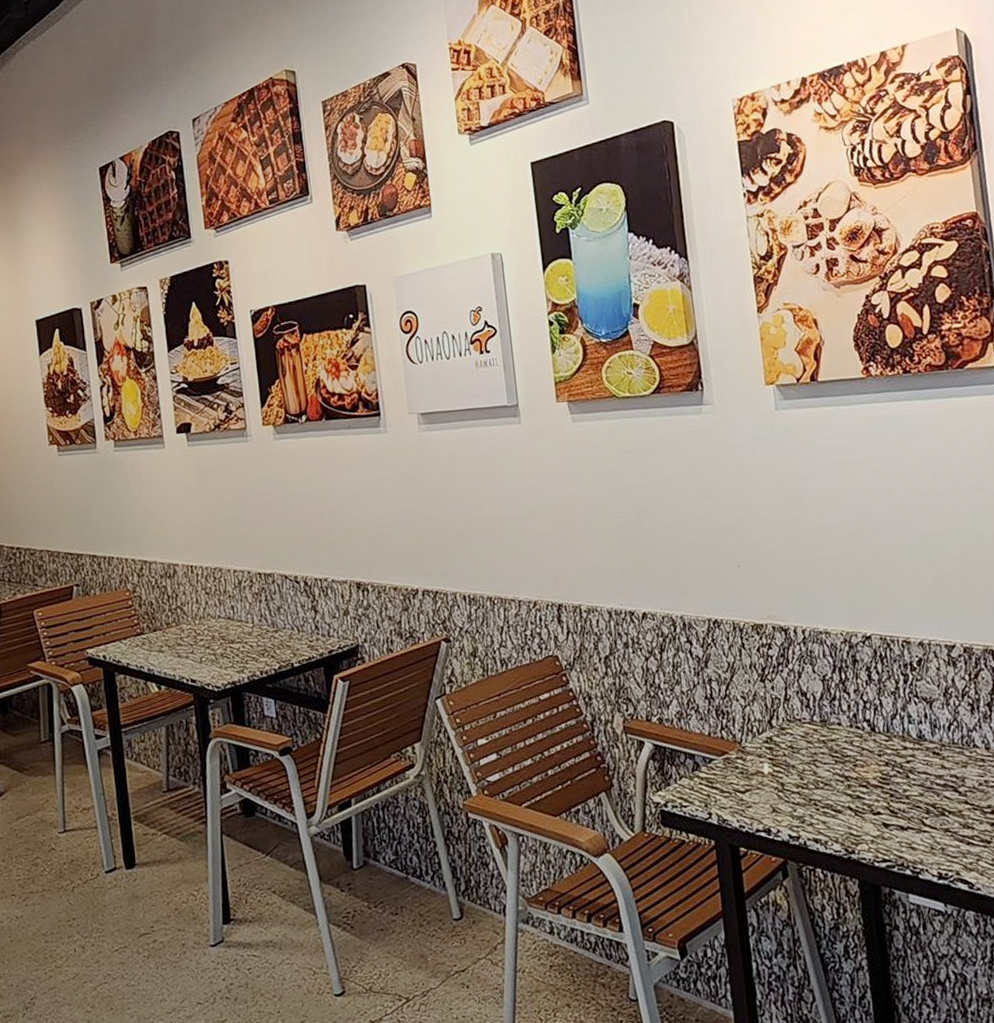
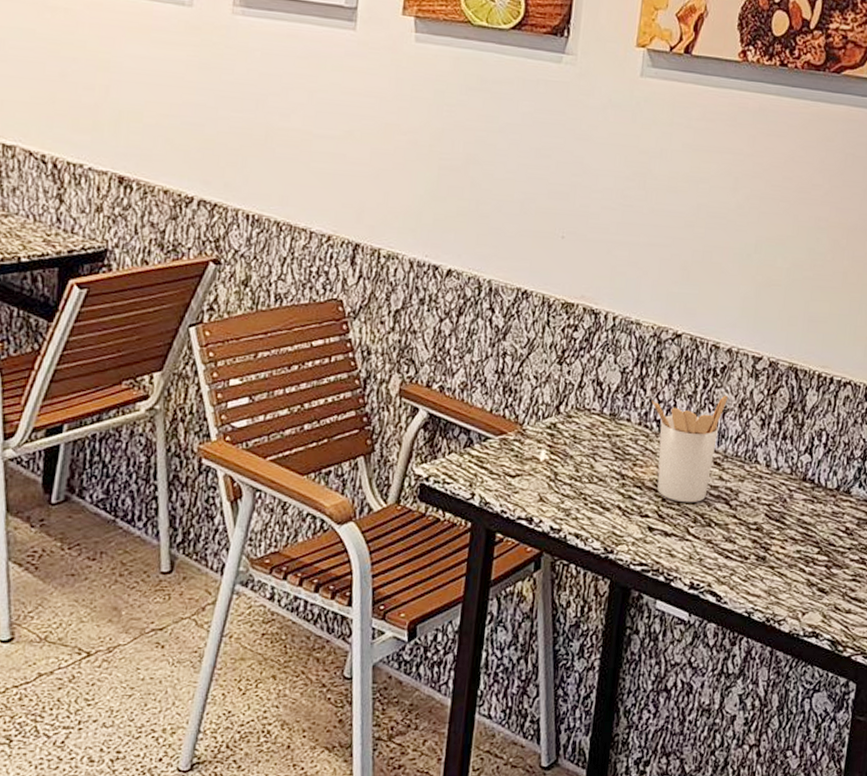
utensil holder: none [857,686,933,796] -> present [652,395,728,503]

